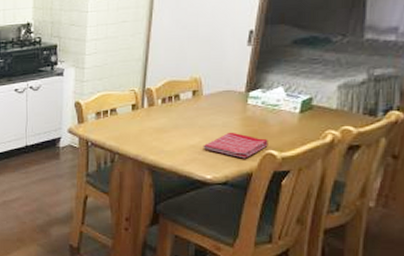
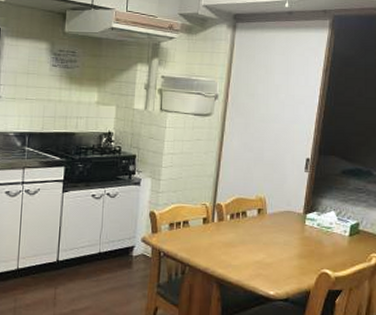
dish towel: present [203,132,268,159] -> none [266,250,323,277]

